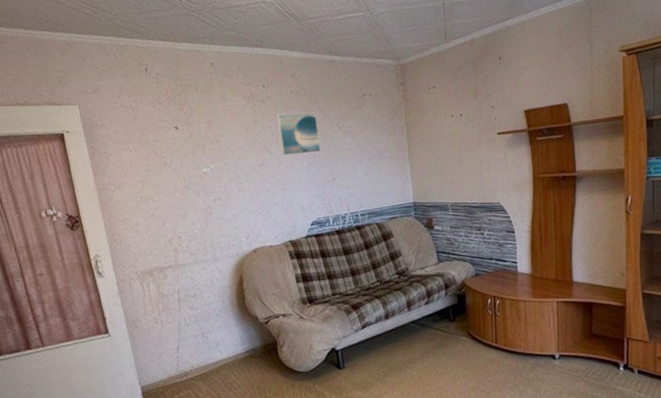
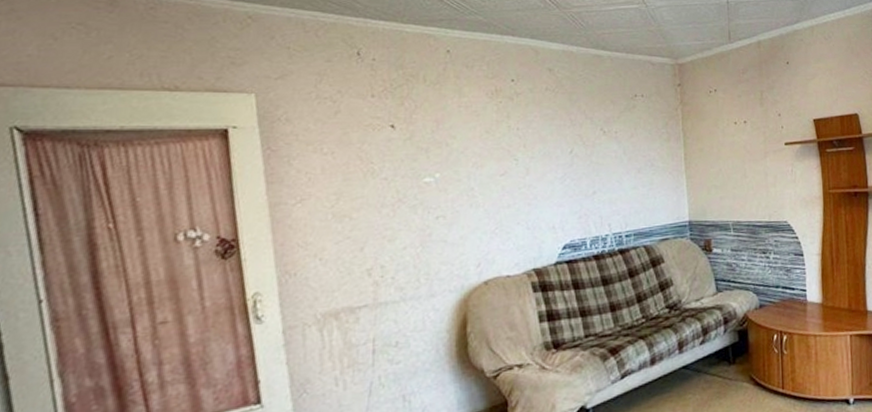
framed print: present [277,112,321,156] -> none [527,113,580,164]

